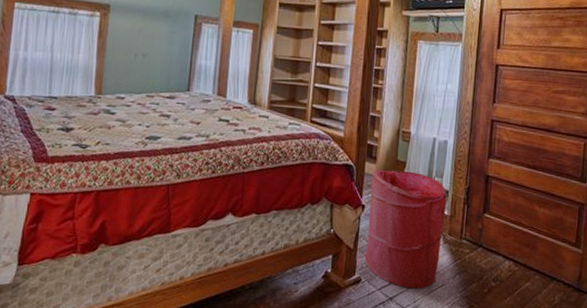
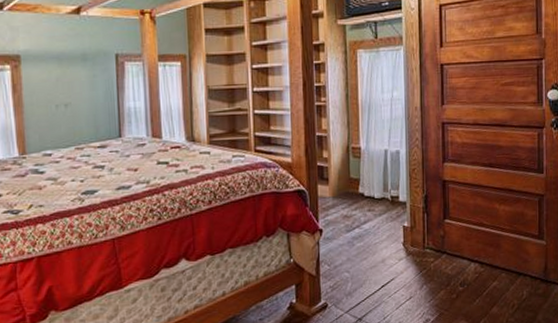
laundry hamper: present [364,170,447,289] -> none [326,187,406,307]

